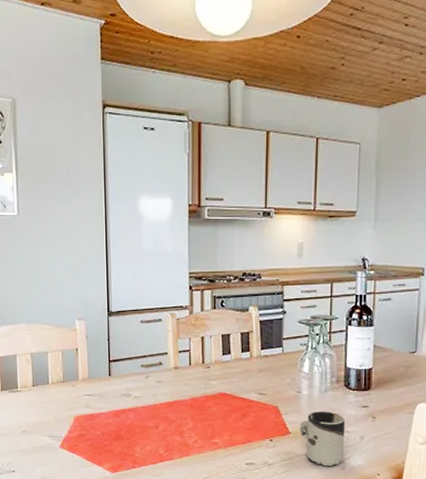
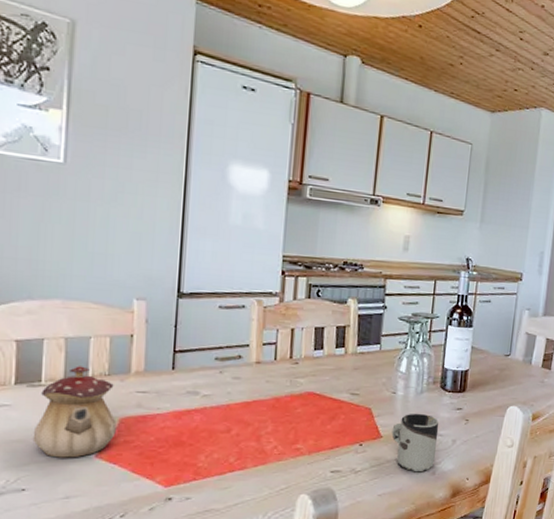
teapot: none [16,375,72,448] -> present [32,366,117,458]

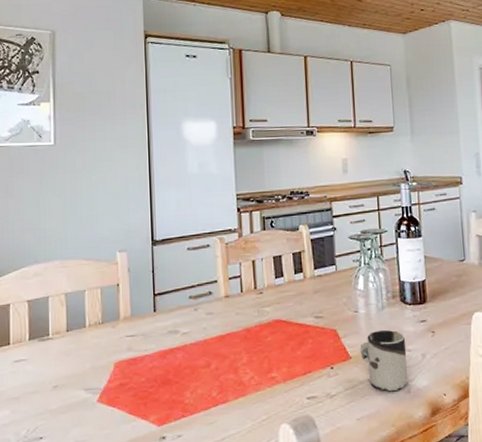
teapot: present [32,366,117,458] -> none [45,317,112,405]

